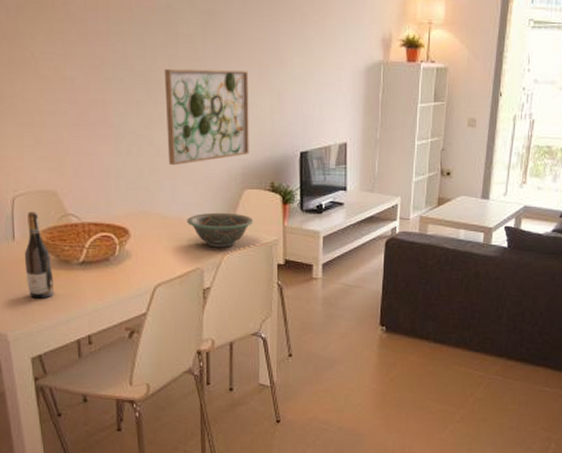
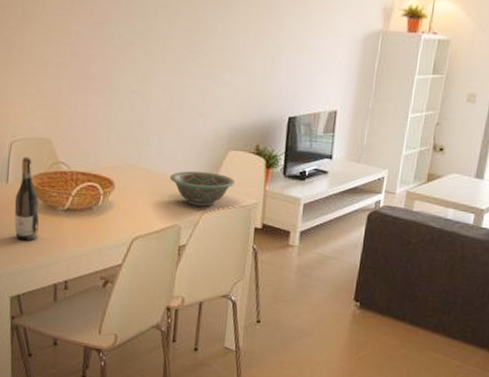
wall art: present [164,69,249,166] -> none [158,28,245,123]

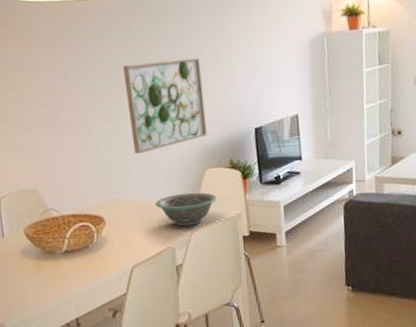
wine bottle: present [14,157,39,241] -> none [13,210,42,289]
wall art: none [158,28,245,123] -> present [123,57,207,155]

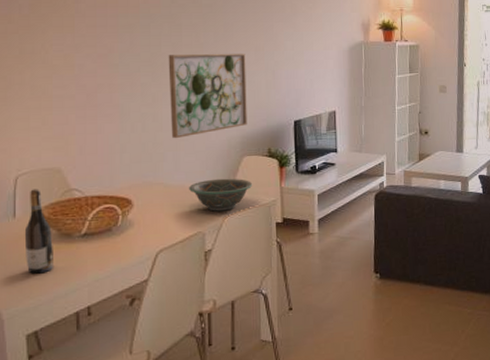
wine bottle: none [13,210,42,289] -> present [24,189,53,274]

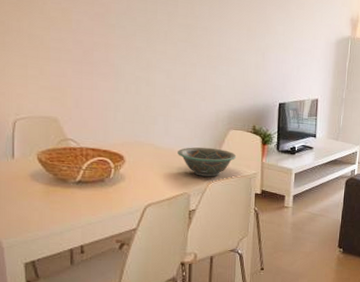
wine bottle: present [24,189,53,274] -> none [22,134,50,212]
wall art: present [168,53,247,139] -> none [163,23,238,105]

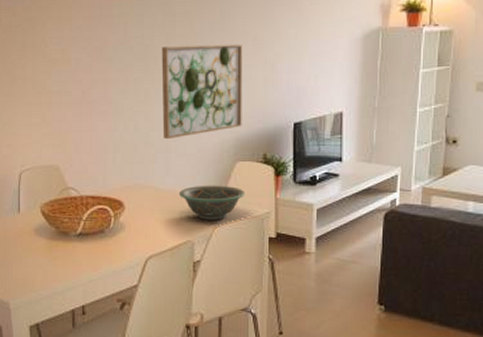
wall art: none [163,23,238,105] -> present [161,43,243,140]

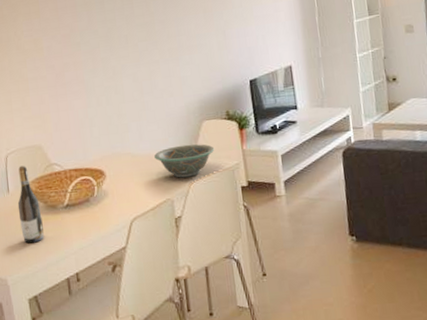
wine bottle: none [27,185,52,269] -> present [17,165,44,244]
wall art: present [161,43,243,140] -> none [123,16,204,109]

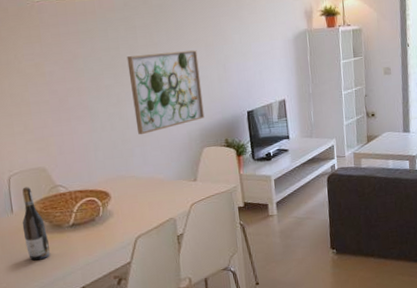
wall art: none [123,16,204,109] -> present [127,49,205,135]
decorative bowl: present [154,144,215,178] -> none [158,168,215,200]

